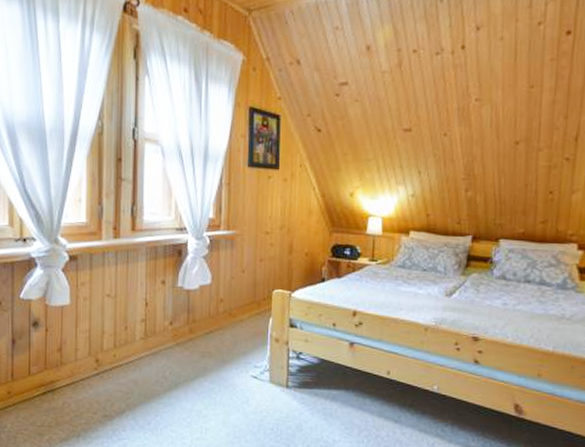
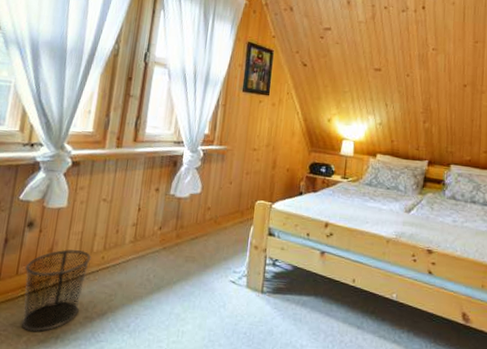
waste bin: none [37,348,102,430] -> present [21,249,91,332]

